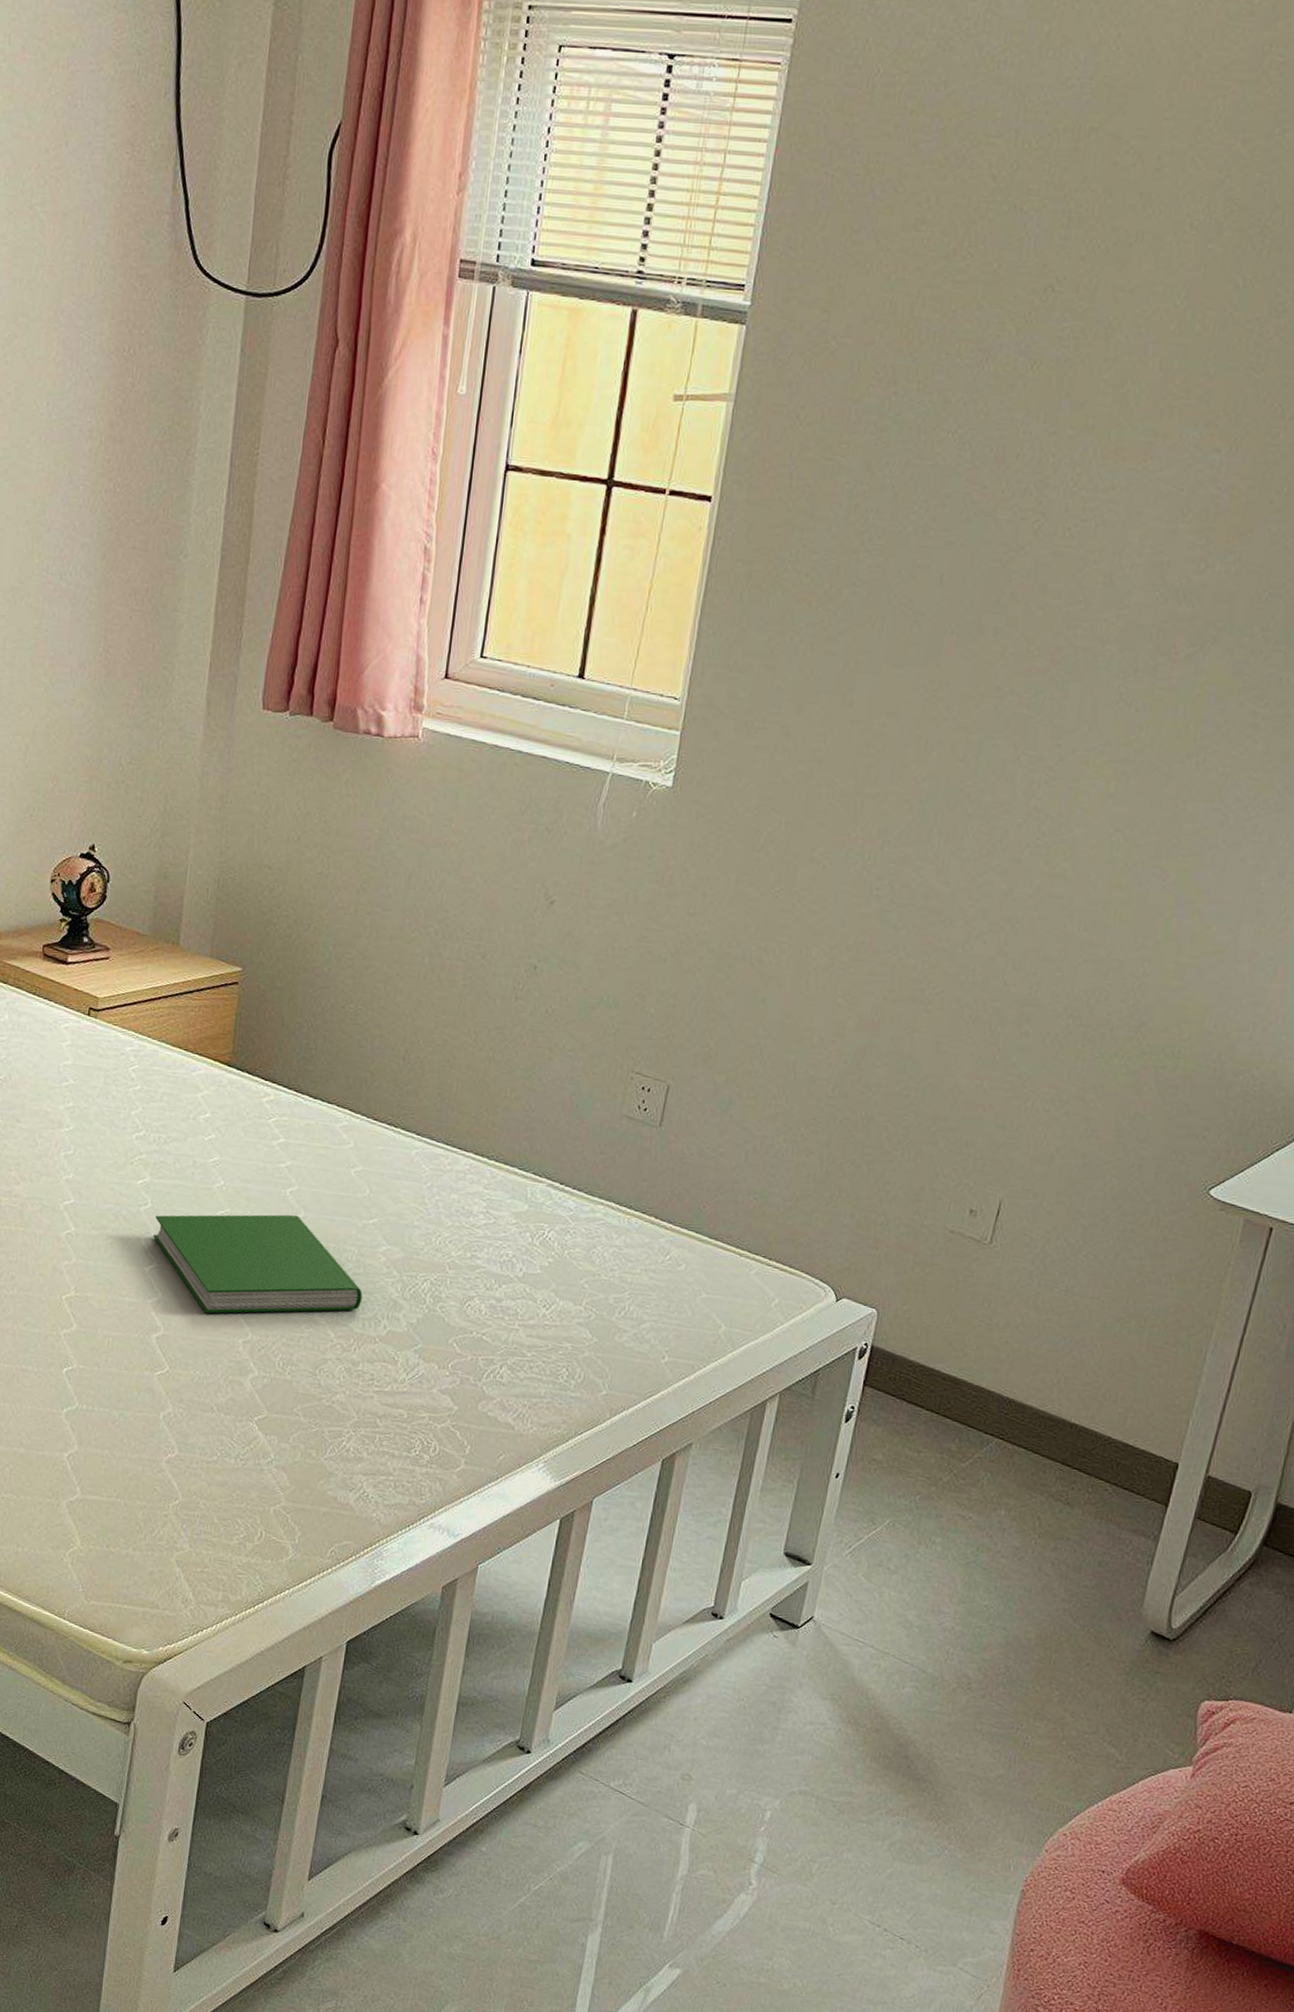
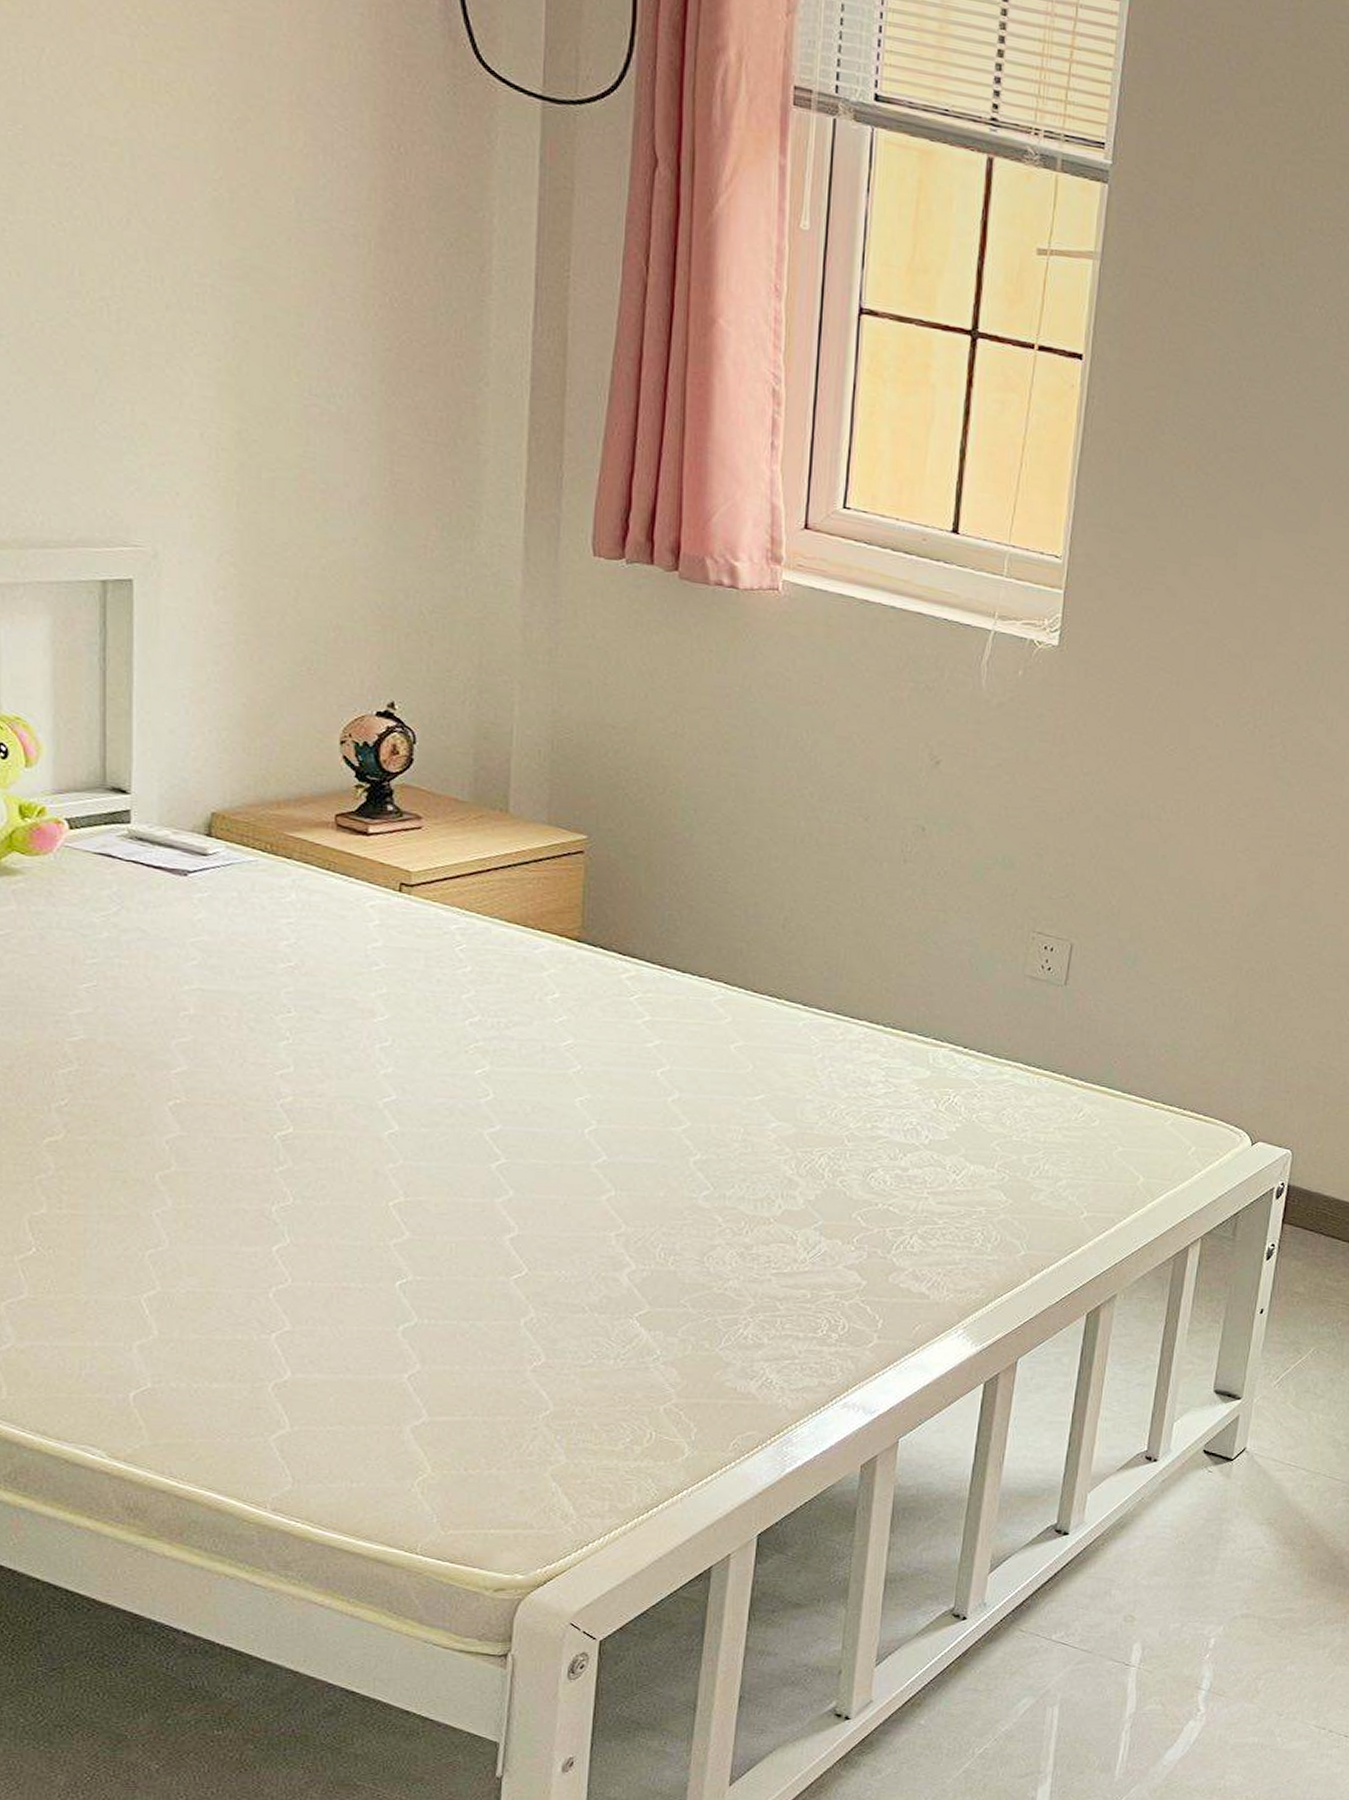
hardcover book: present [154,1214,362,1314] -> none [499,1096,752,1209]

